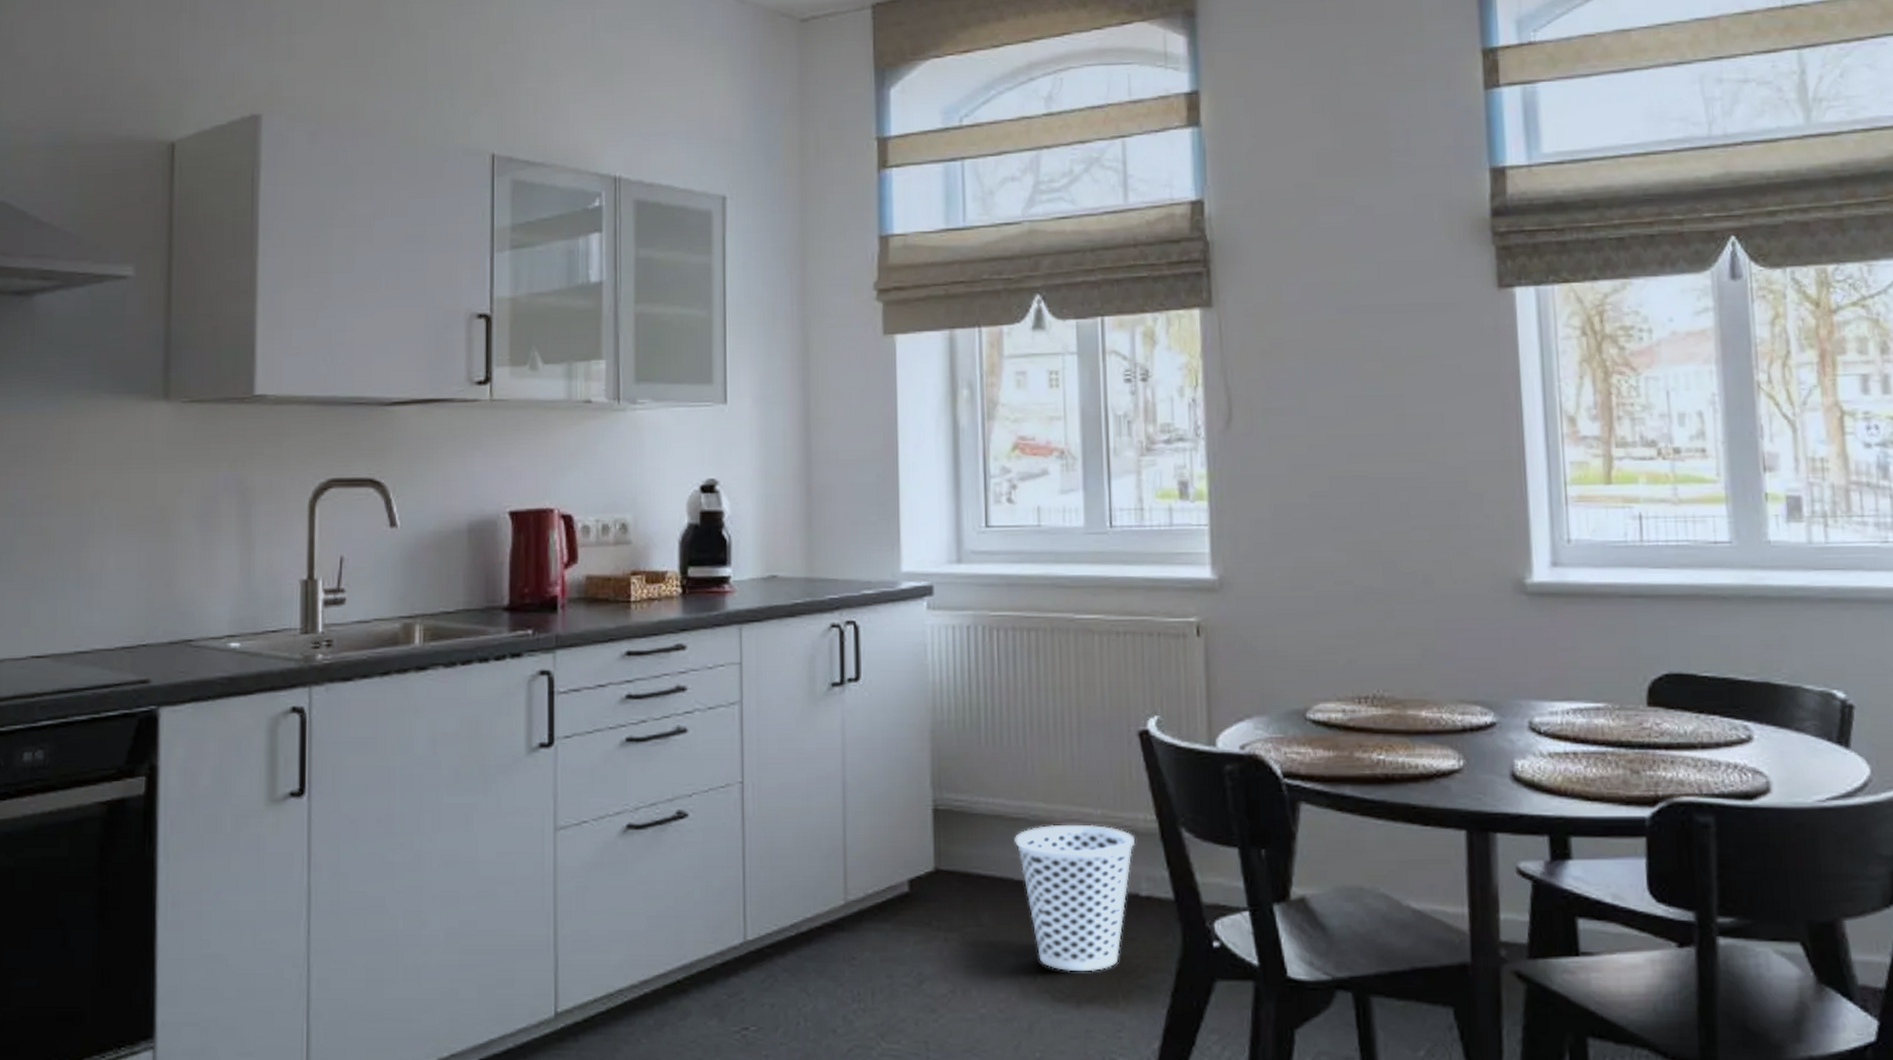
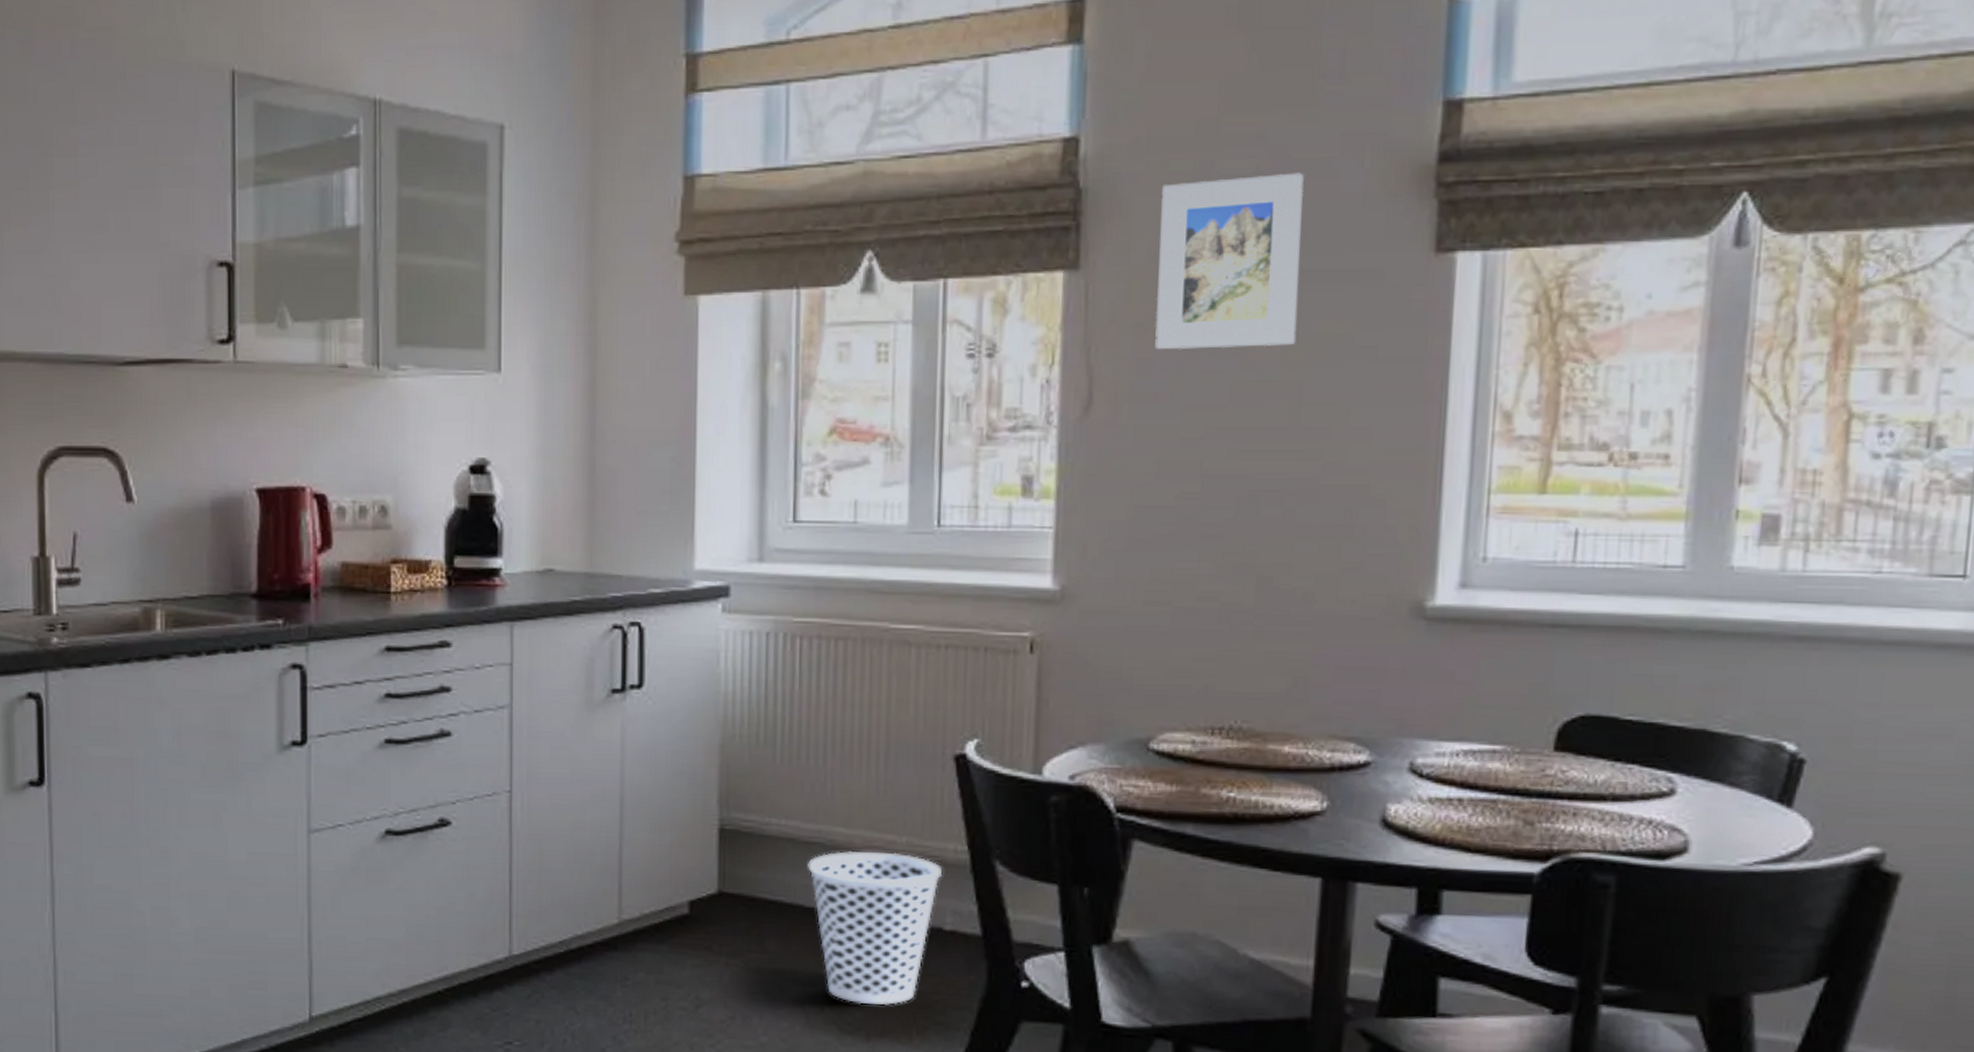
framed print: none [1274,226,1395,372] -> present [1155,172,1305,350]

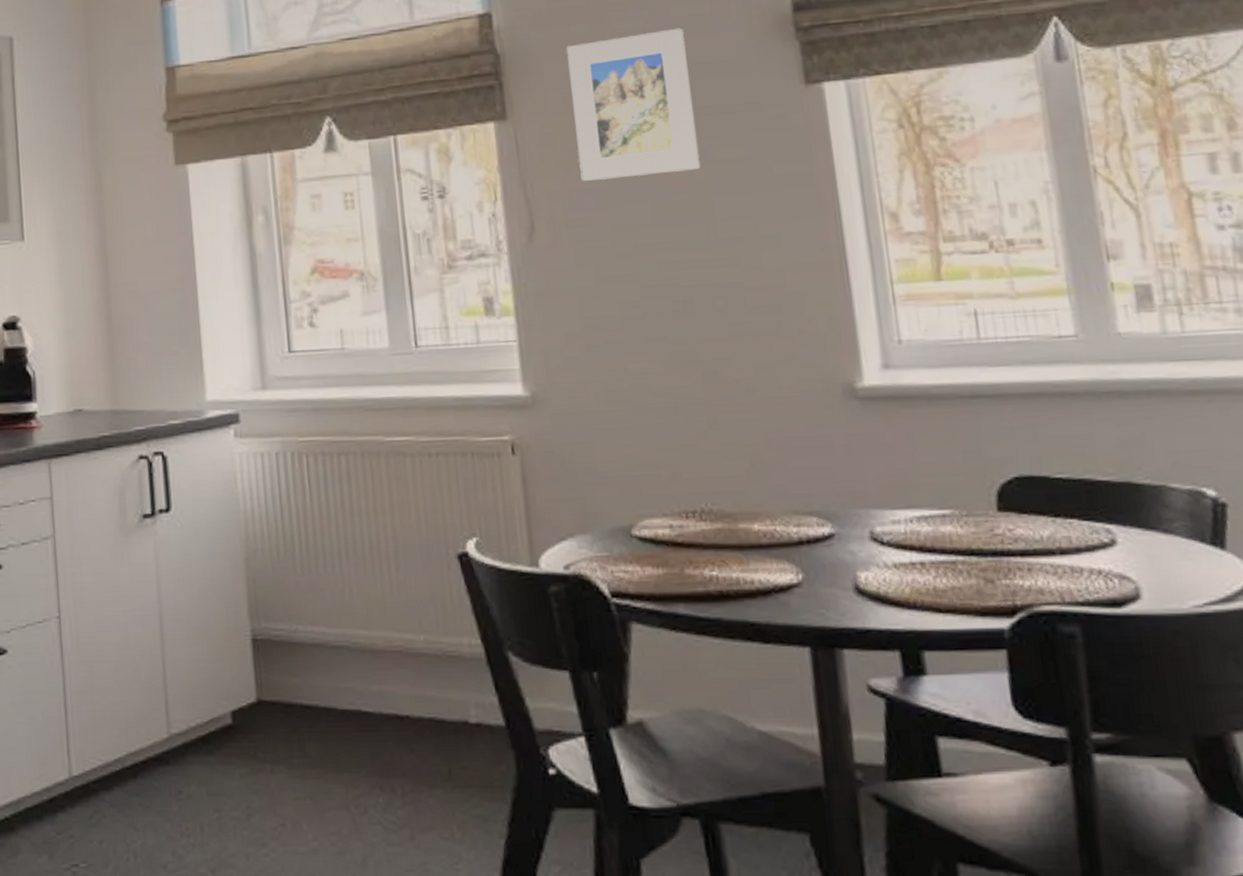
wastebasket: present [808,850,943,1005] -> none [336,650,462,803]

